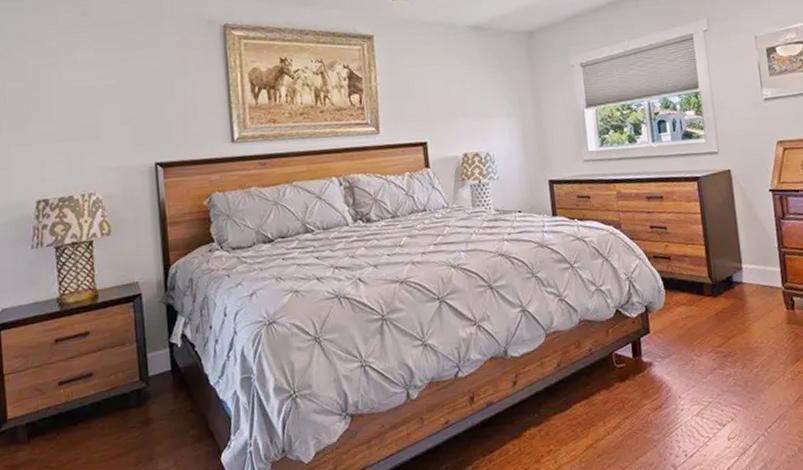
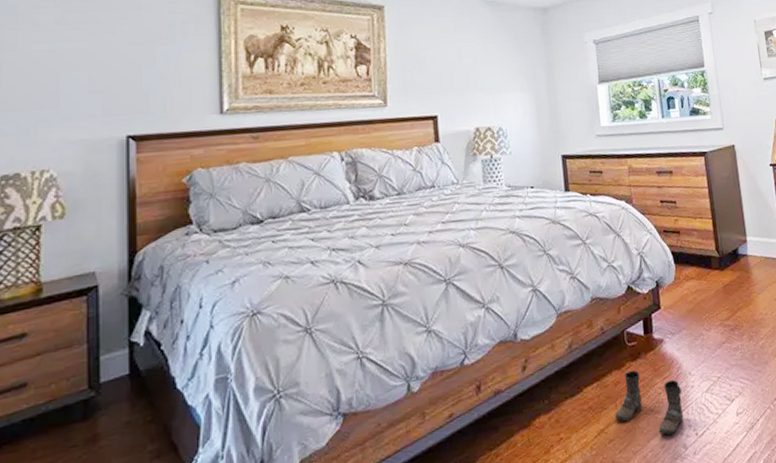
boots: none [604,391,673,454] -> present [615,370,684,436]

